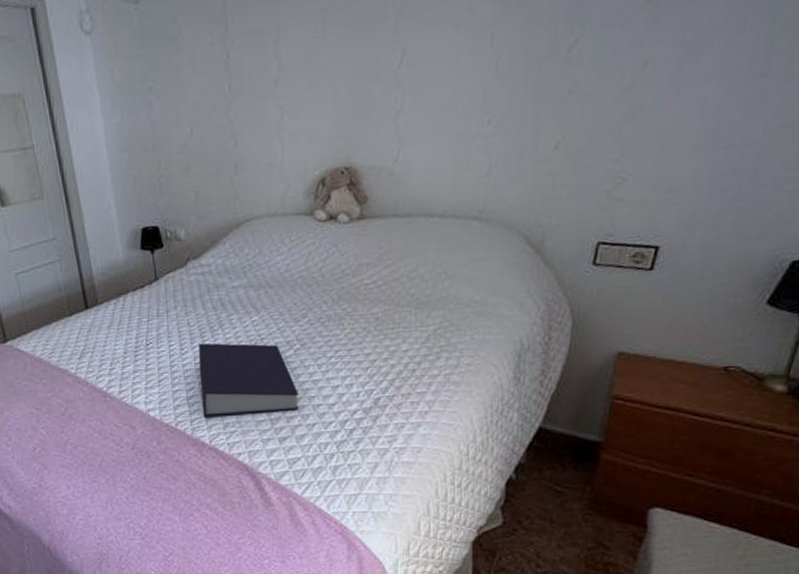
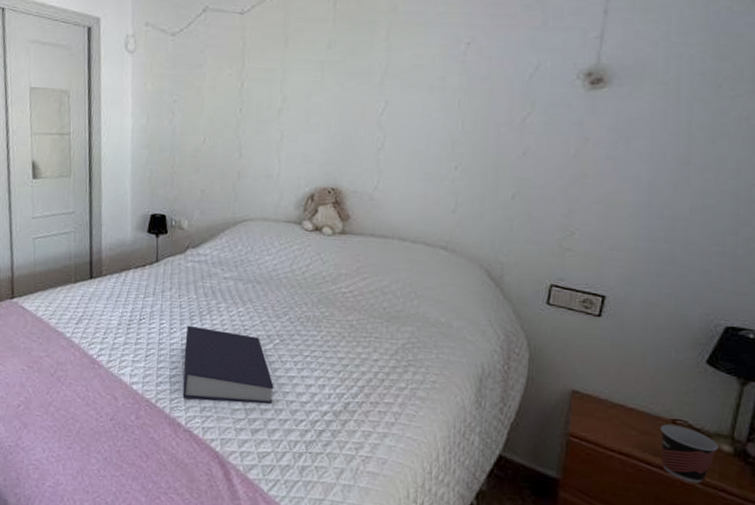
cup: none [710,372,773,427] -> present [660,424,719,484]

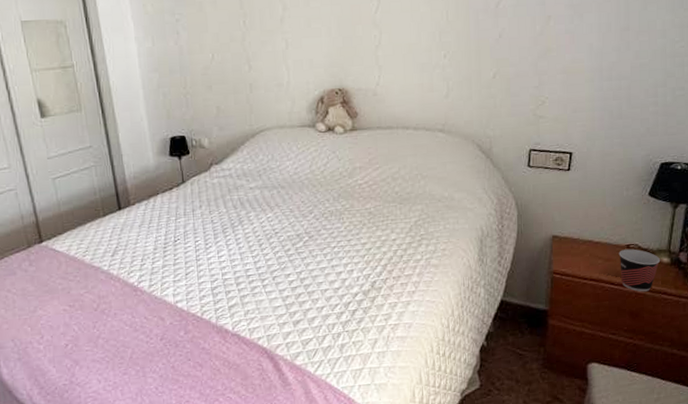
book: present [182,325,274,404] -> none [221,237,309,307]

